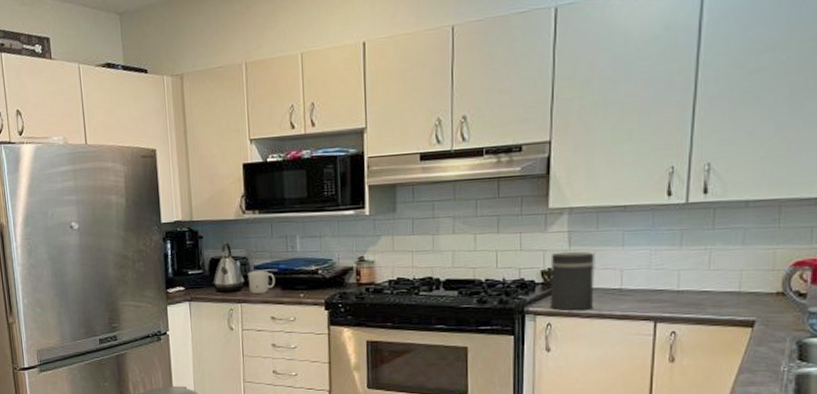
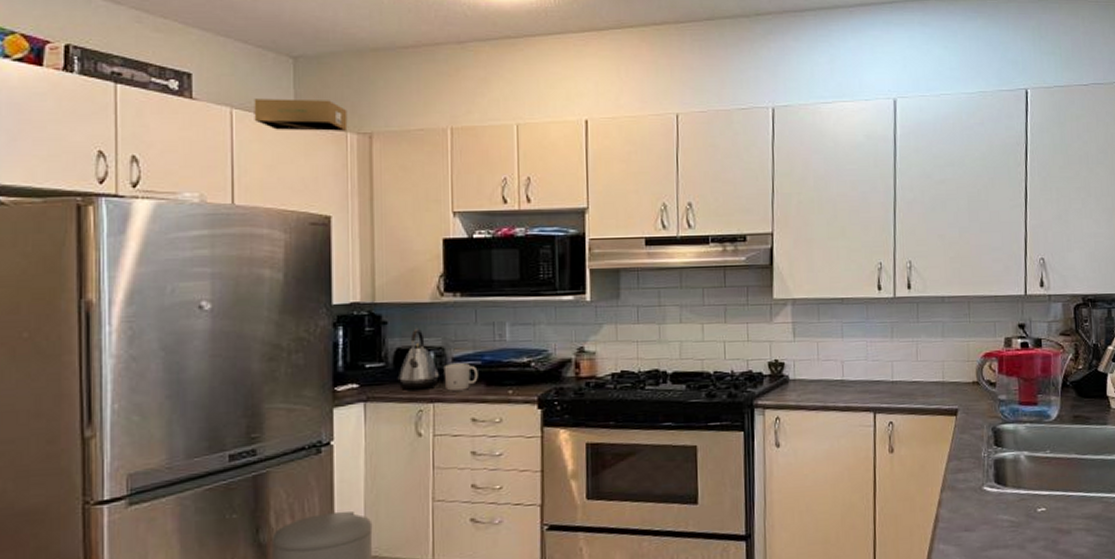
box: none [94,48,164,79] -> present [254,99,348,131]
cylinder: present [549,251,594,310] -> none [776,342,819,403]

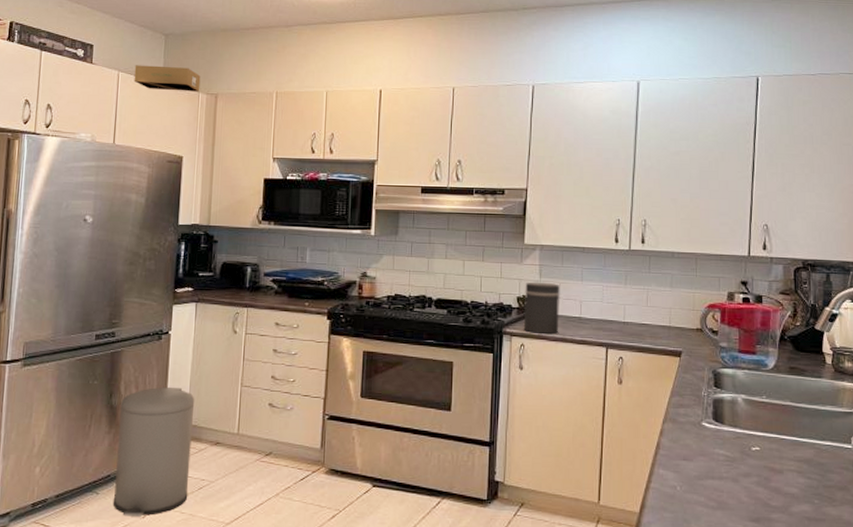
kettle: present [397,328,439,391] -> none [222,247,253,297]
mug: present [444,363,478,391] -> none [256,278,283,300]
cylinder: none [776,342,819,403] -> present [523,281,559,334]

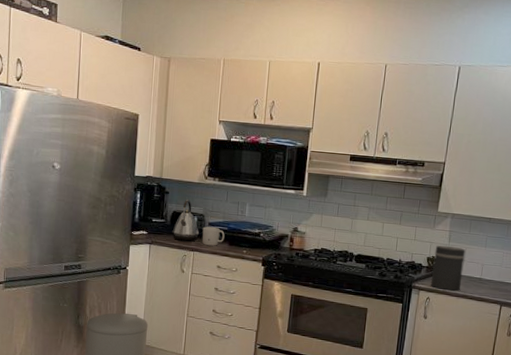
box: present [134,65,201,92] -> none [95,26,156,55]
kettle: none [222,247,253,297] -> present [172,199,199,242]
mug: none [256,278,283,300] -> present [202,227,225,246]

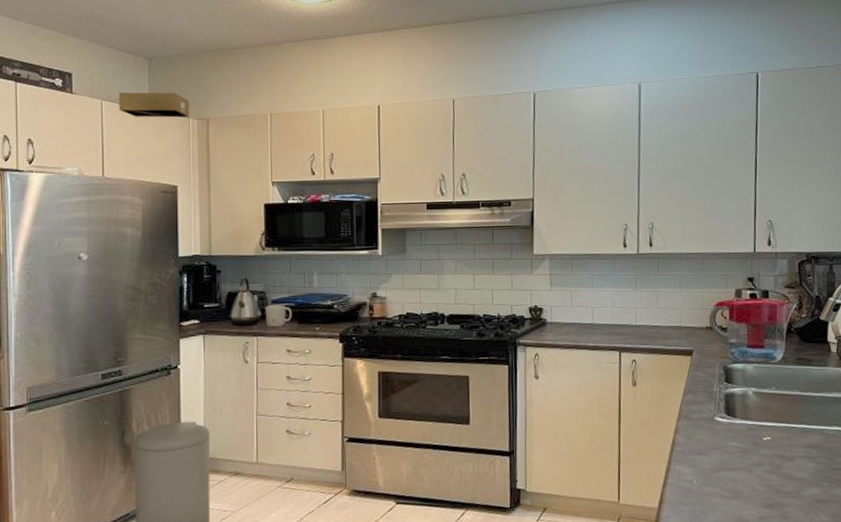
box: none [95,26,156,55] -> present [118,92,190,118]
cylinder: present [430,245,465,291] -> none [536,291,572,342]

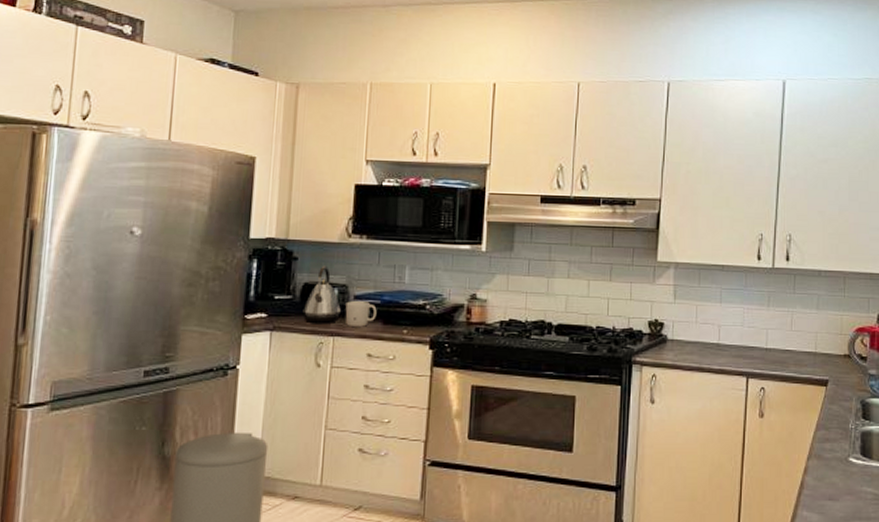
box: present [118,92,190,118] -> none [195,46,279,80]

